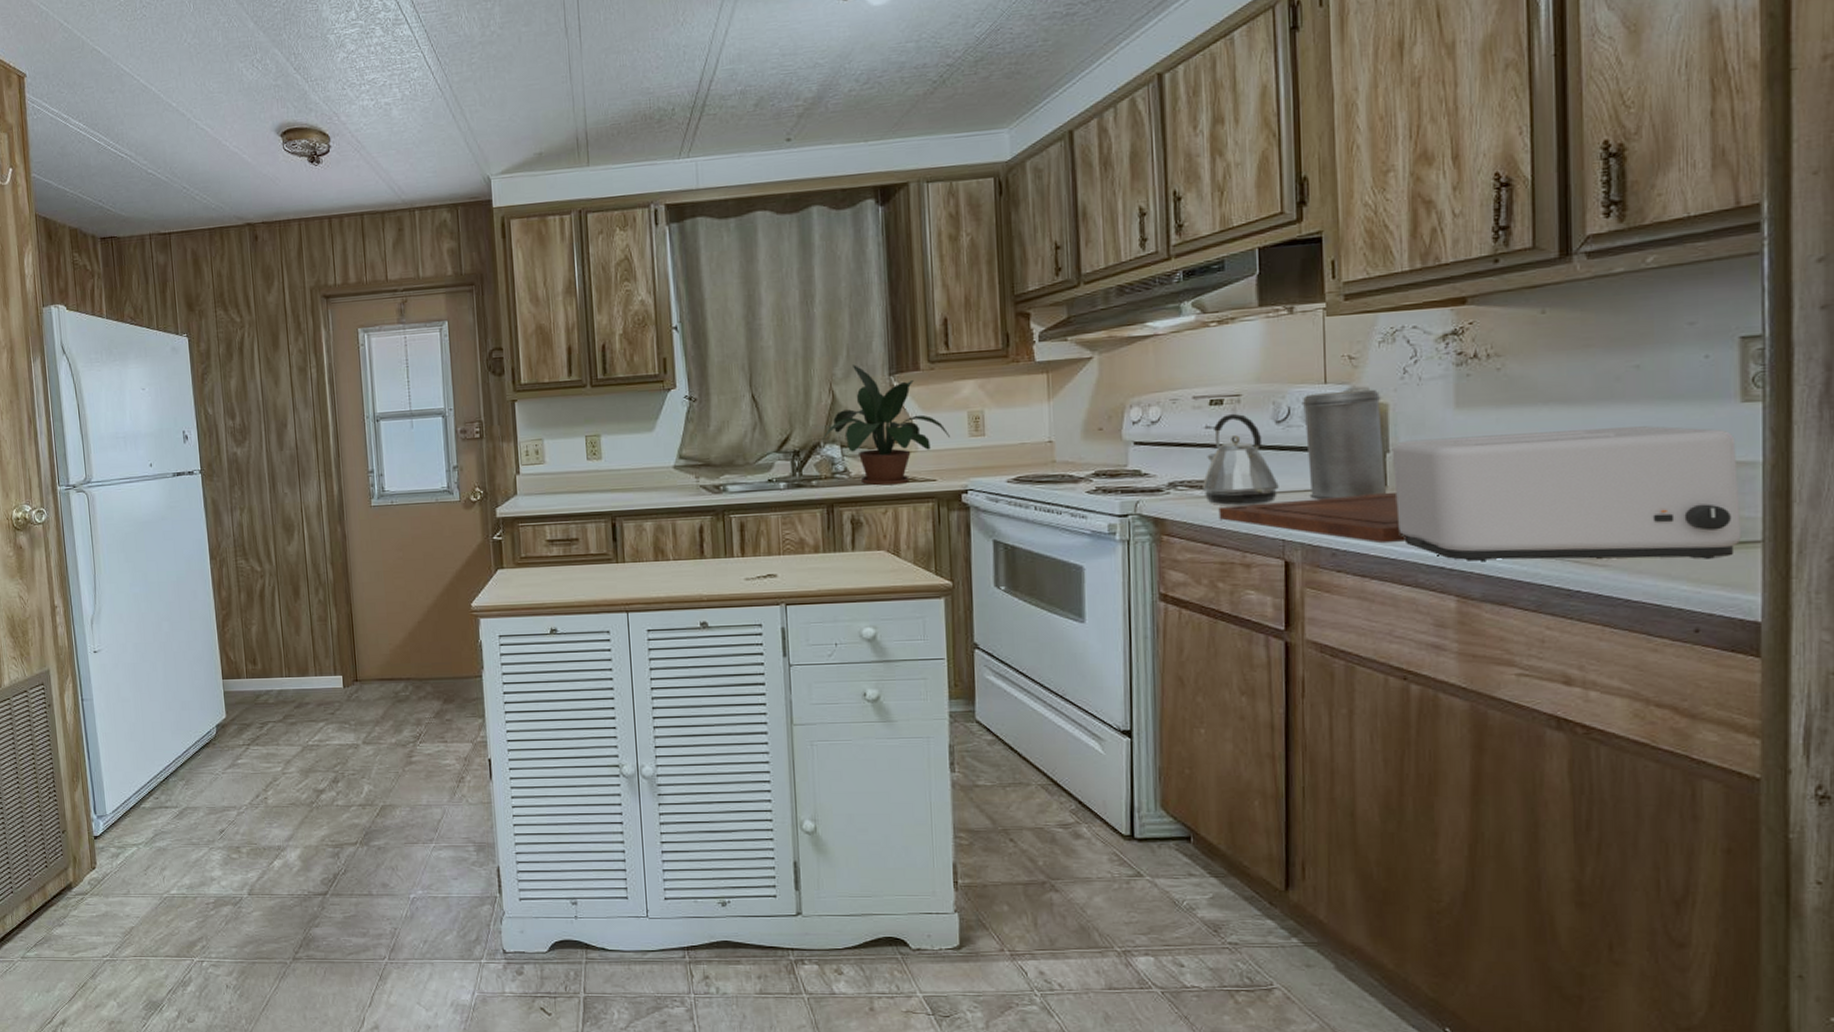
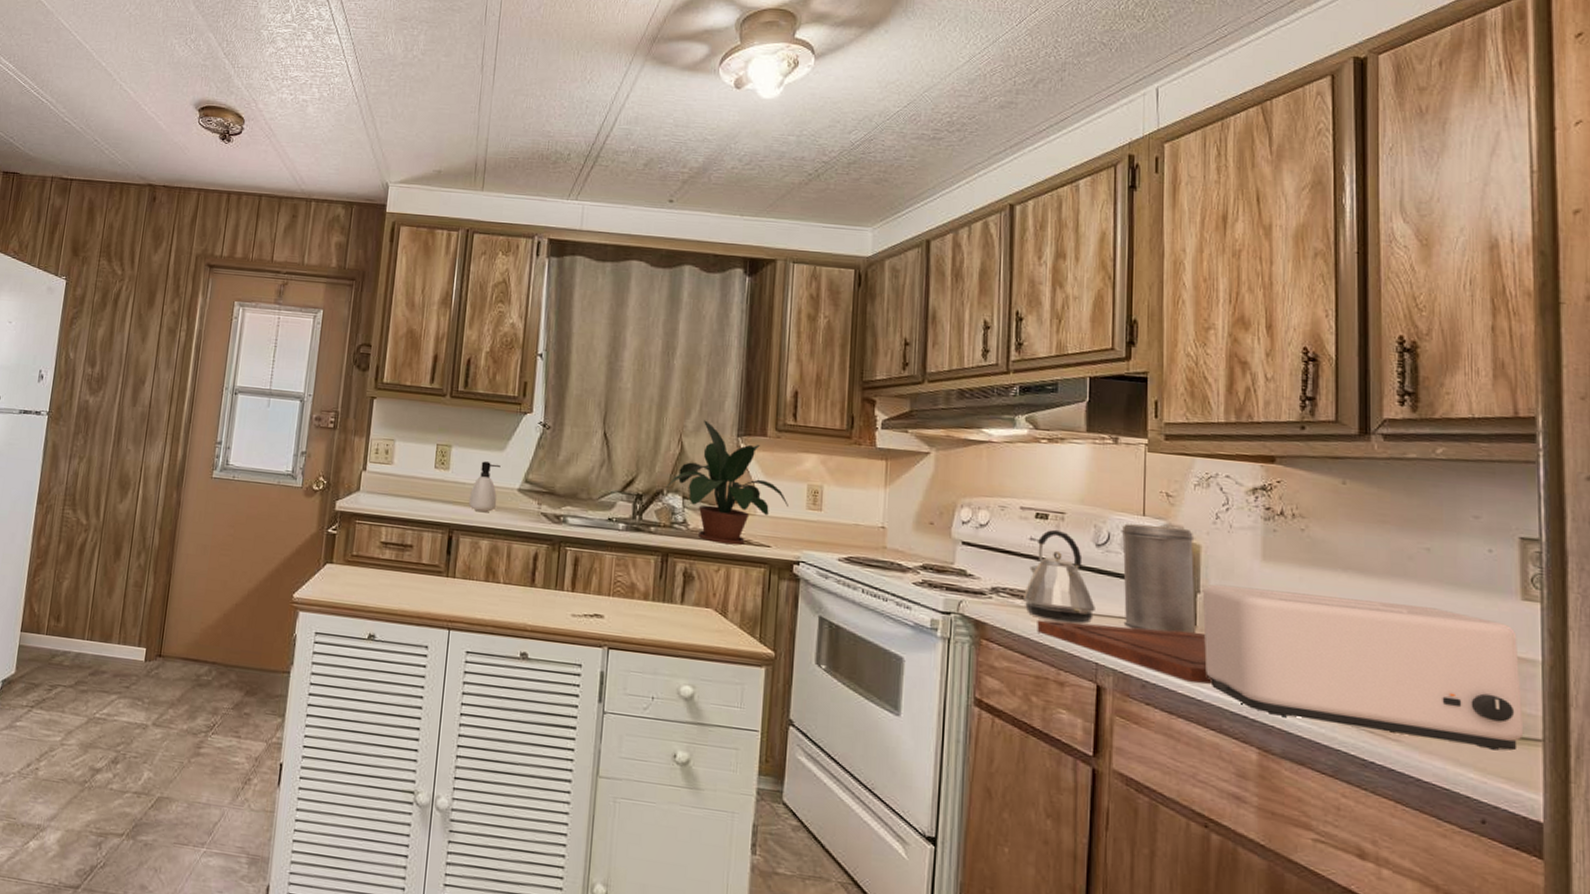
soap dispenser: none [625,444,655,496] -> present [468,461,501,513]

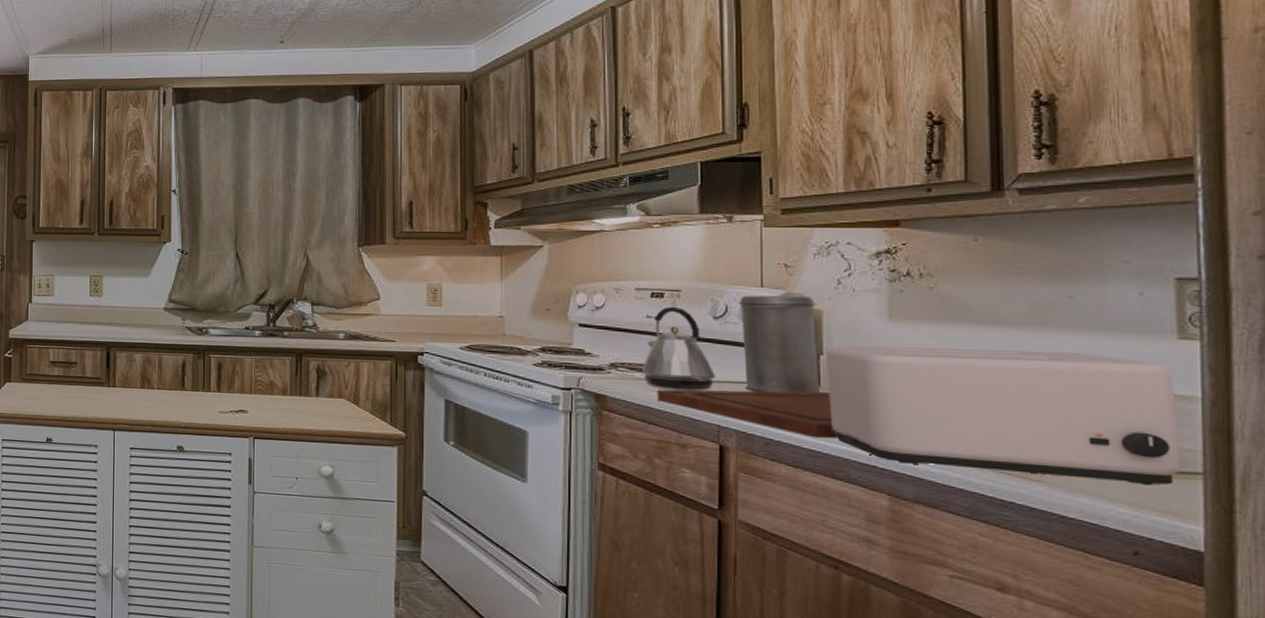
soap dispenser: present [468,461,501,513] -> none [121,287,147,331]
potted plant: present [665,420,788,546] -> none [294,235,410,342]

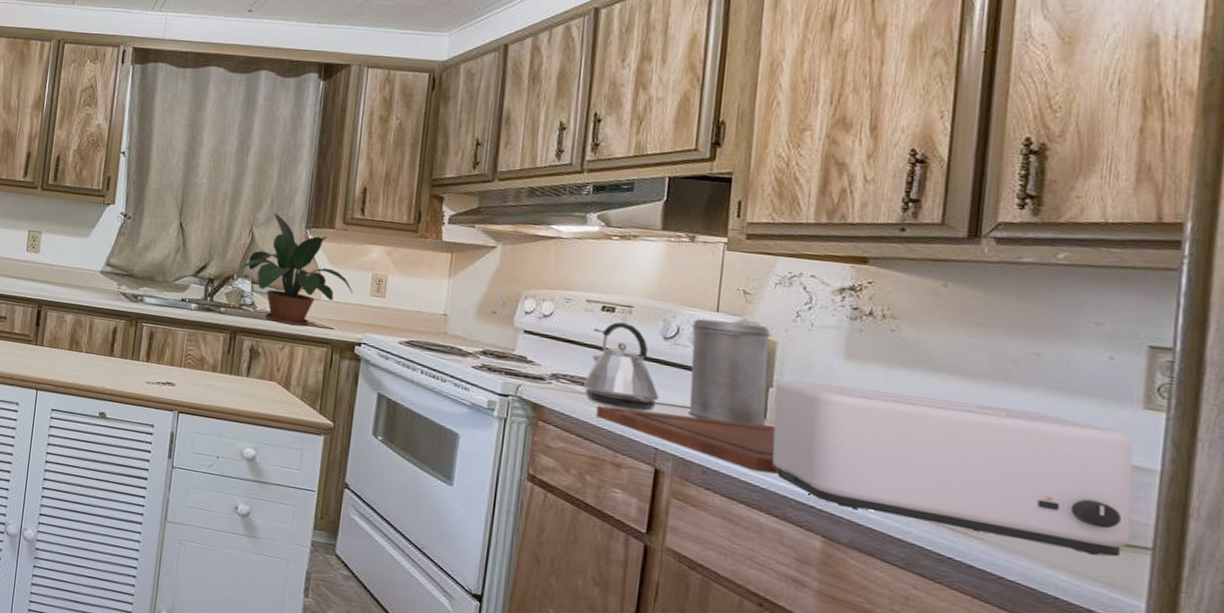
potted plant: none [294,235,410,342] -> present [235,213,353,327]

